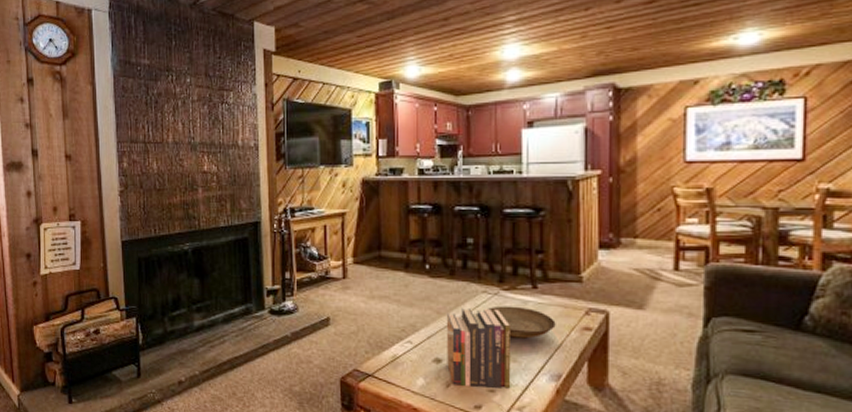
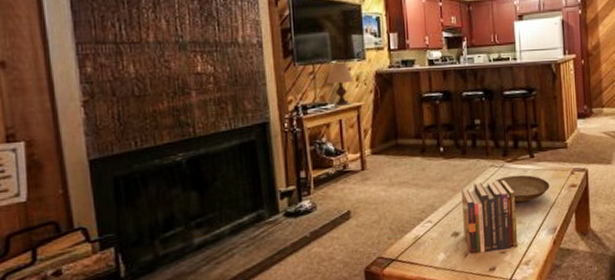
table lamp: none [313,167,340,211] -> present [326,62,354,106]

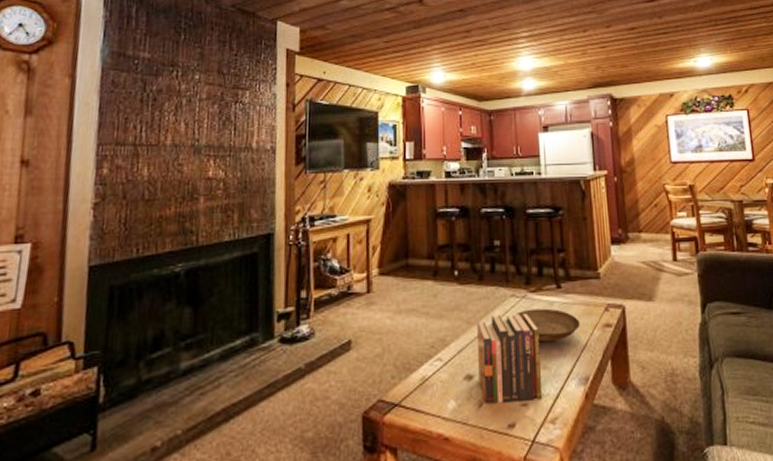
table lamp: present [326,62,354,106] -> none [336,171,366,218]

